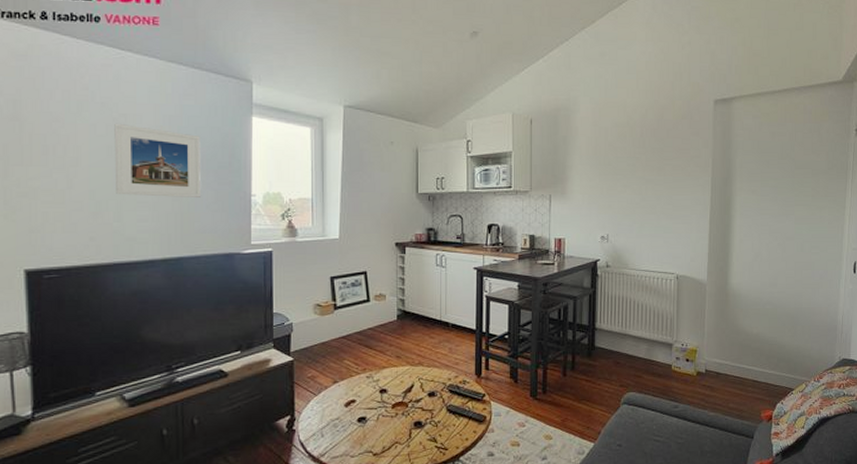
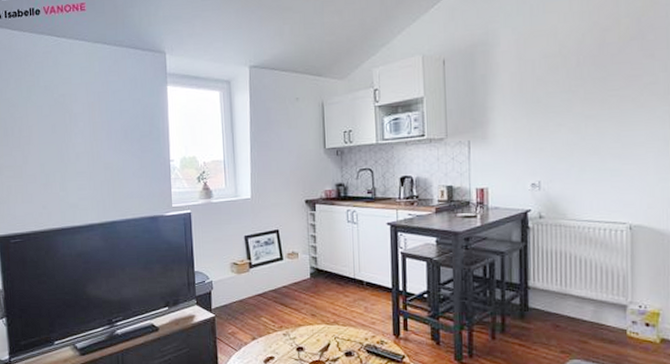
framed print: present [114,123,202,197] -> none [56,103,128,167]

